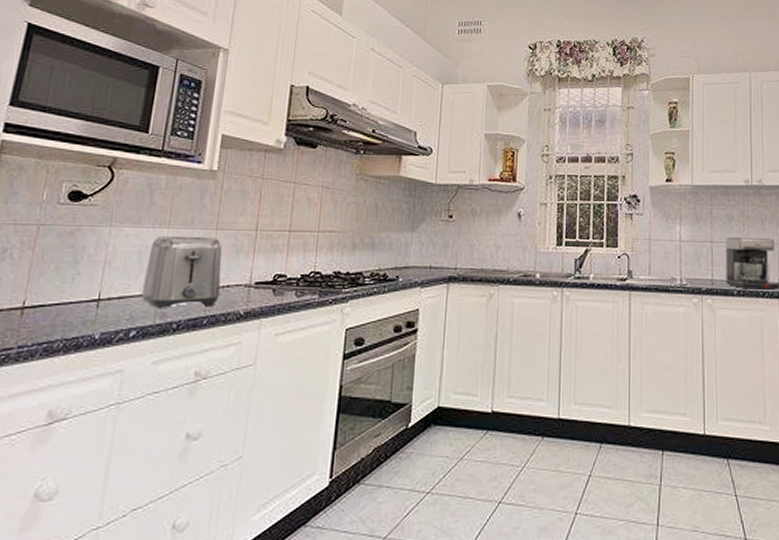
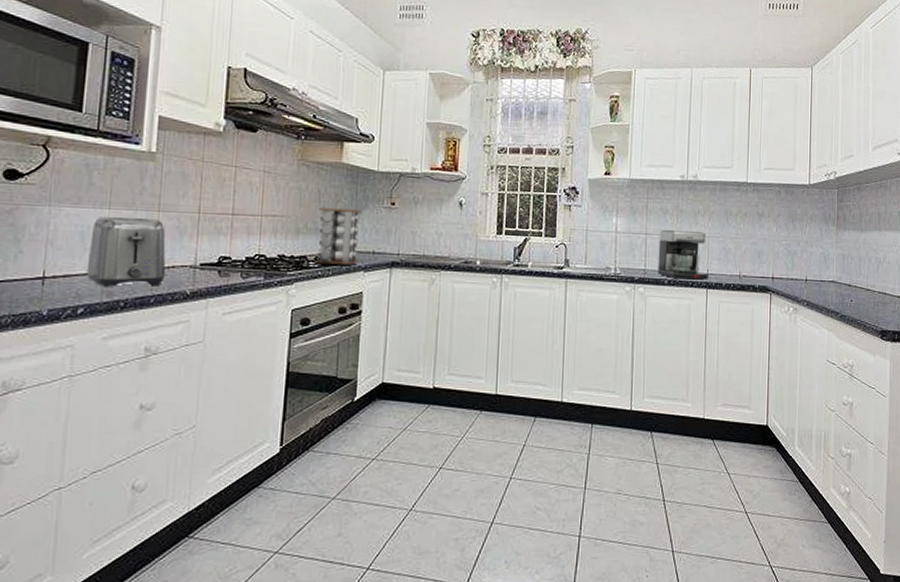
spice rack: none [371,212,419,282] -> present [315,198,361,266]

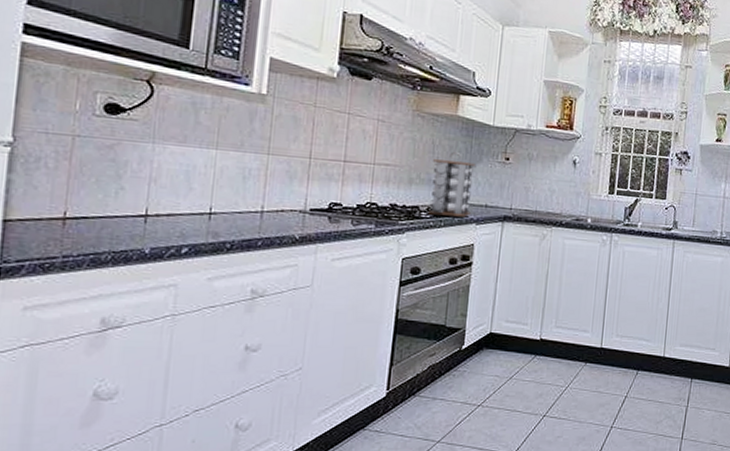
toaster: present [86,216,166,288] -> none [191,157,275,229]

